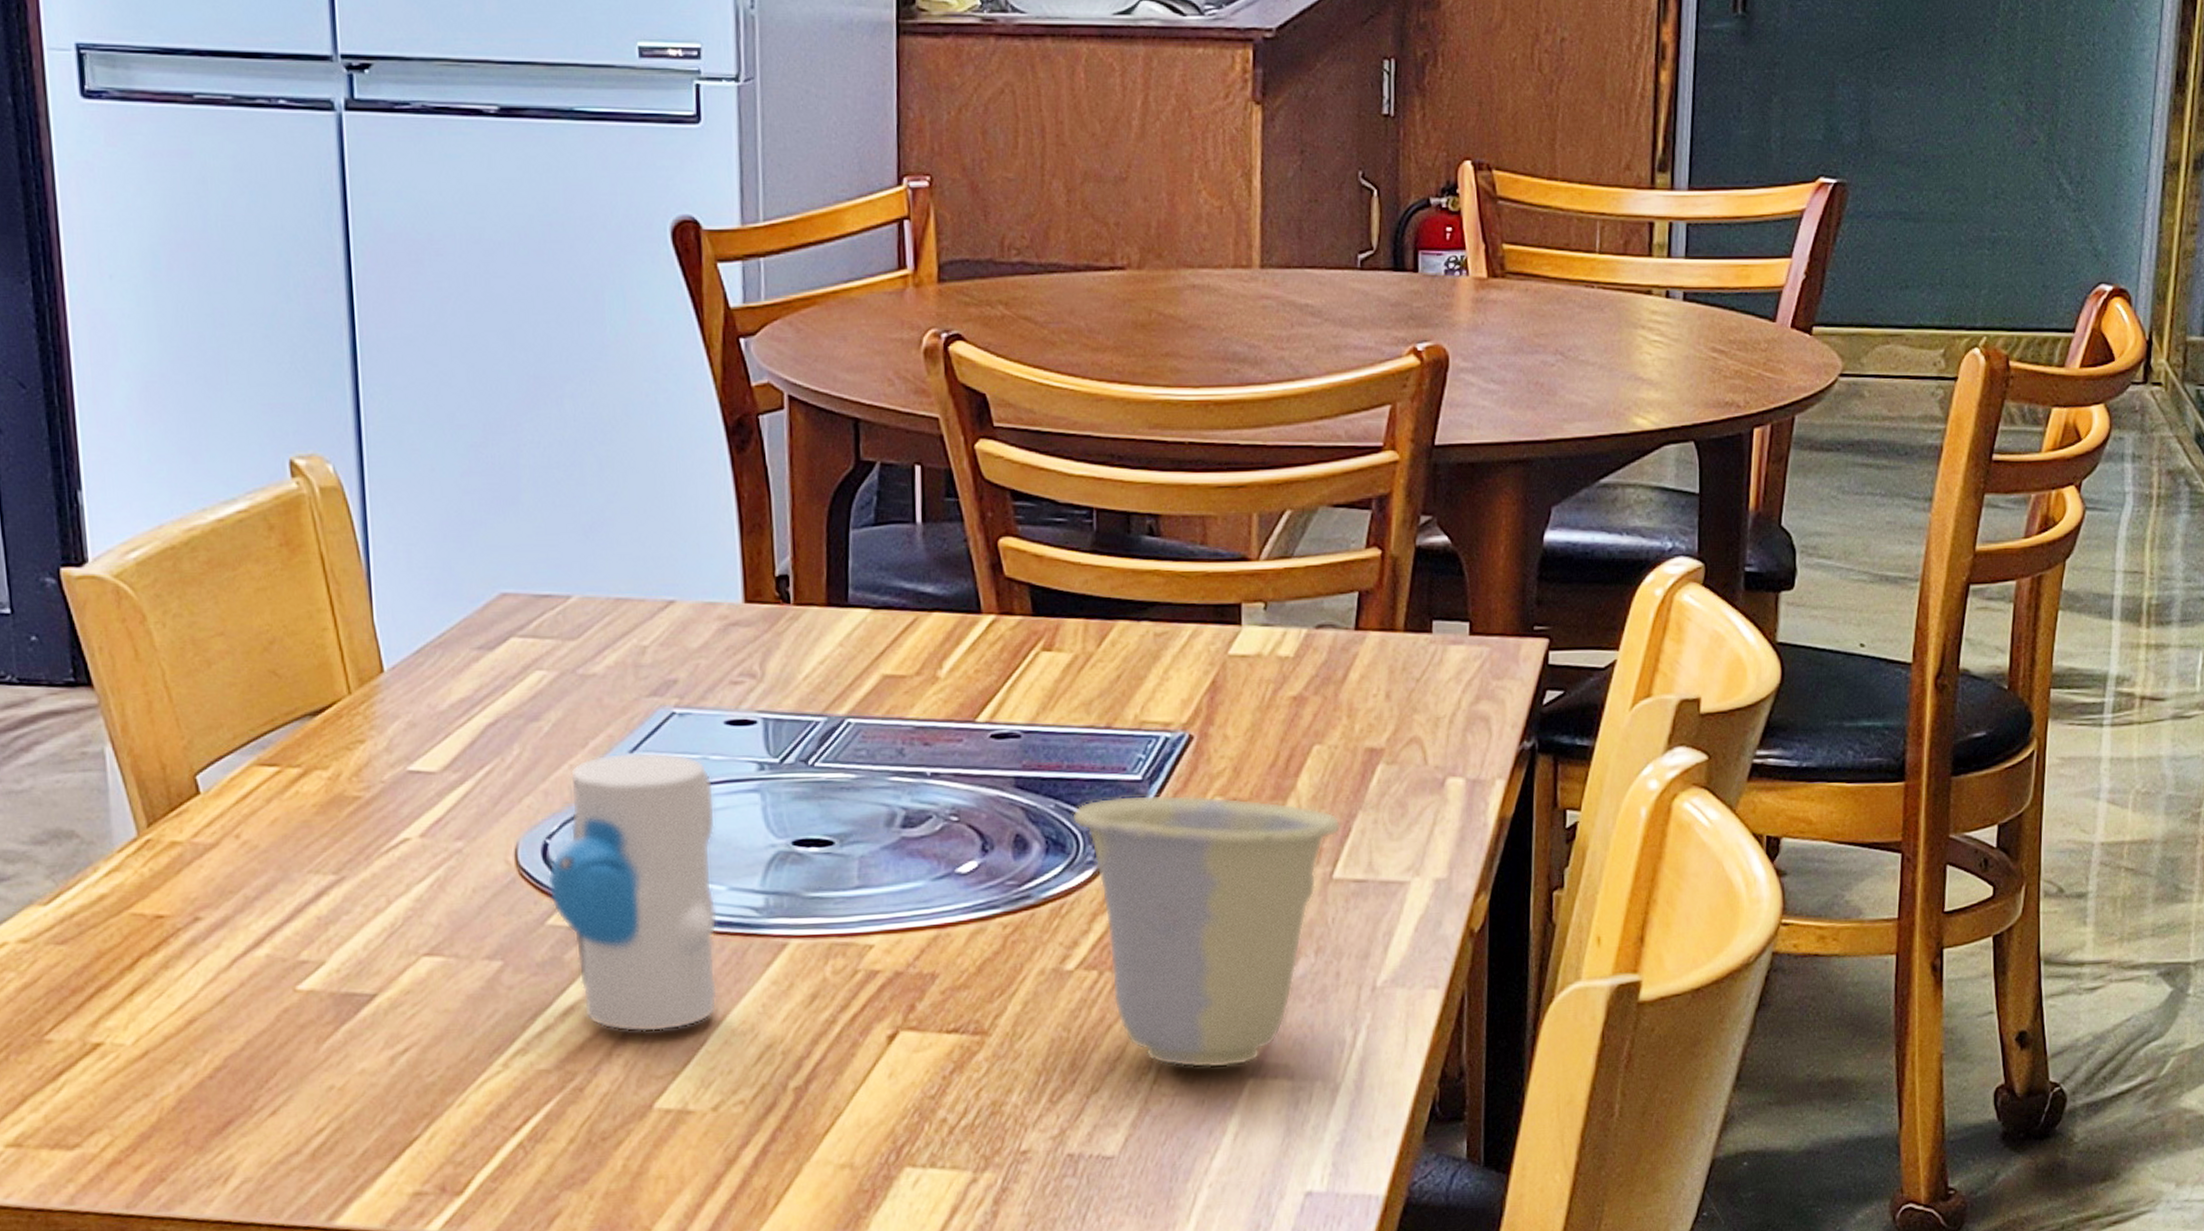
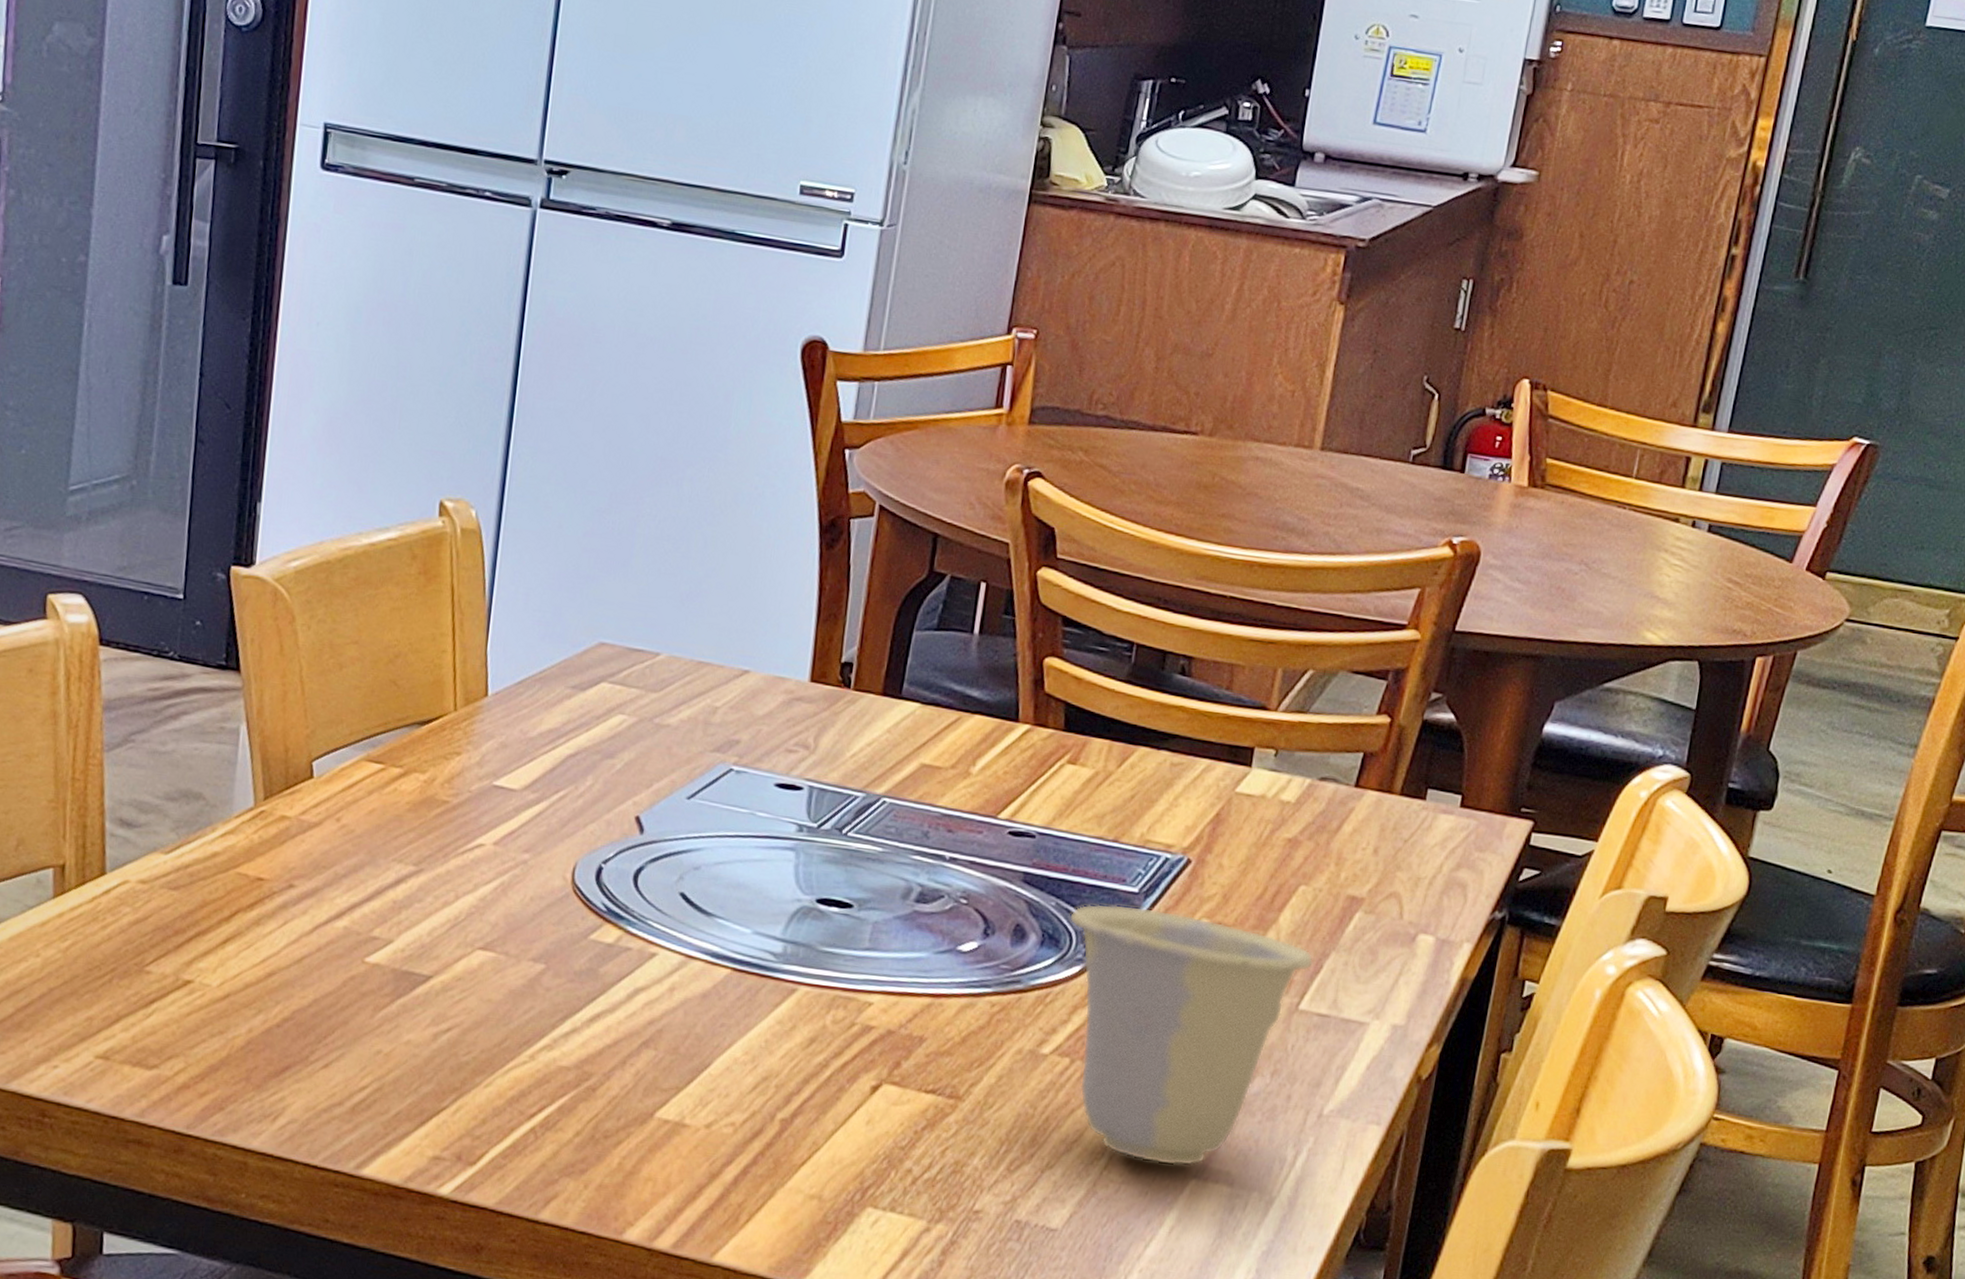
toy: present [548,751,718,1033] -> none [596,797,756,1050]

